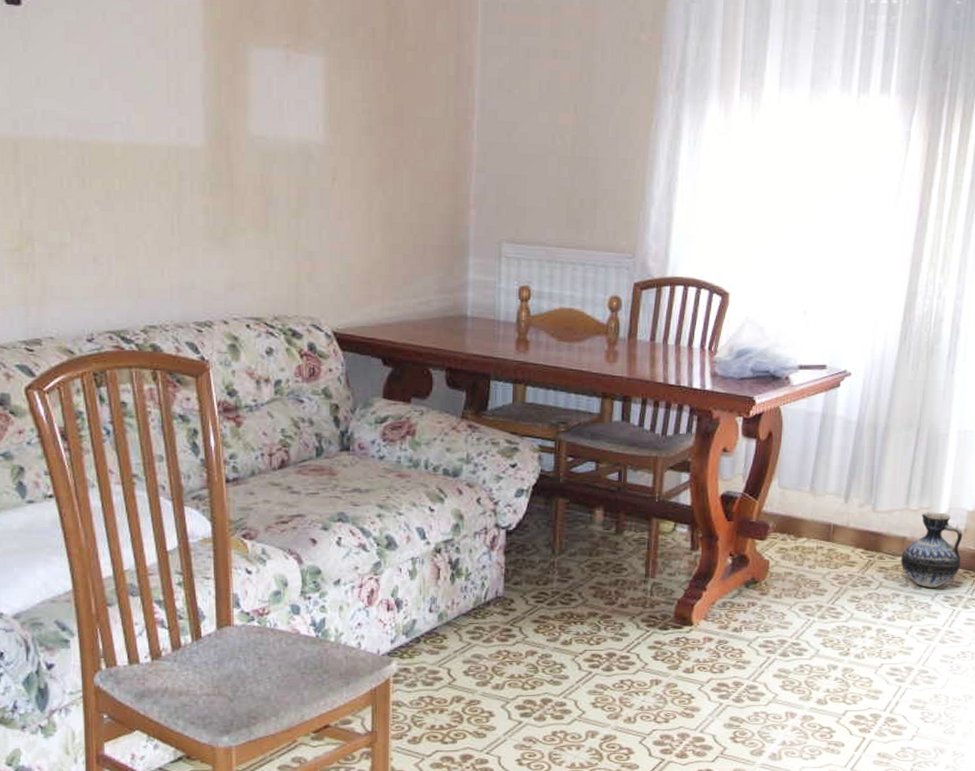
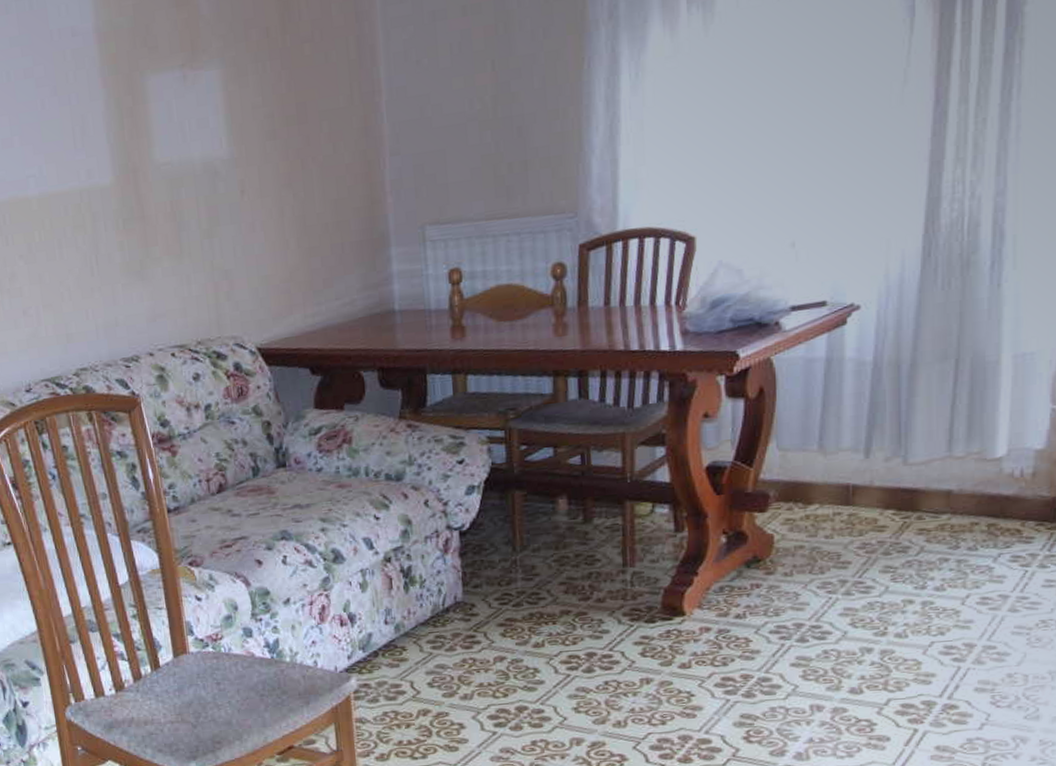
ceramic jug: present [901,512,963,588] -> none [947,456,1031,548]

